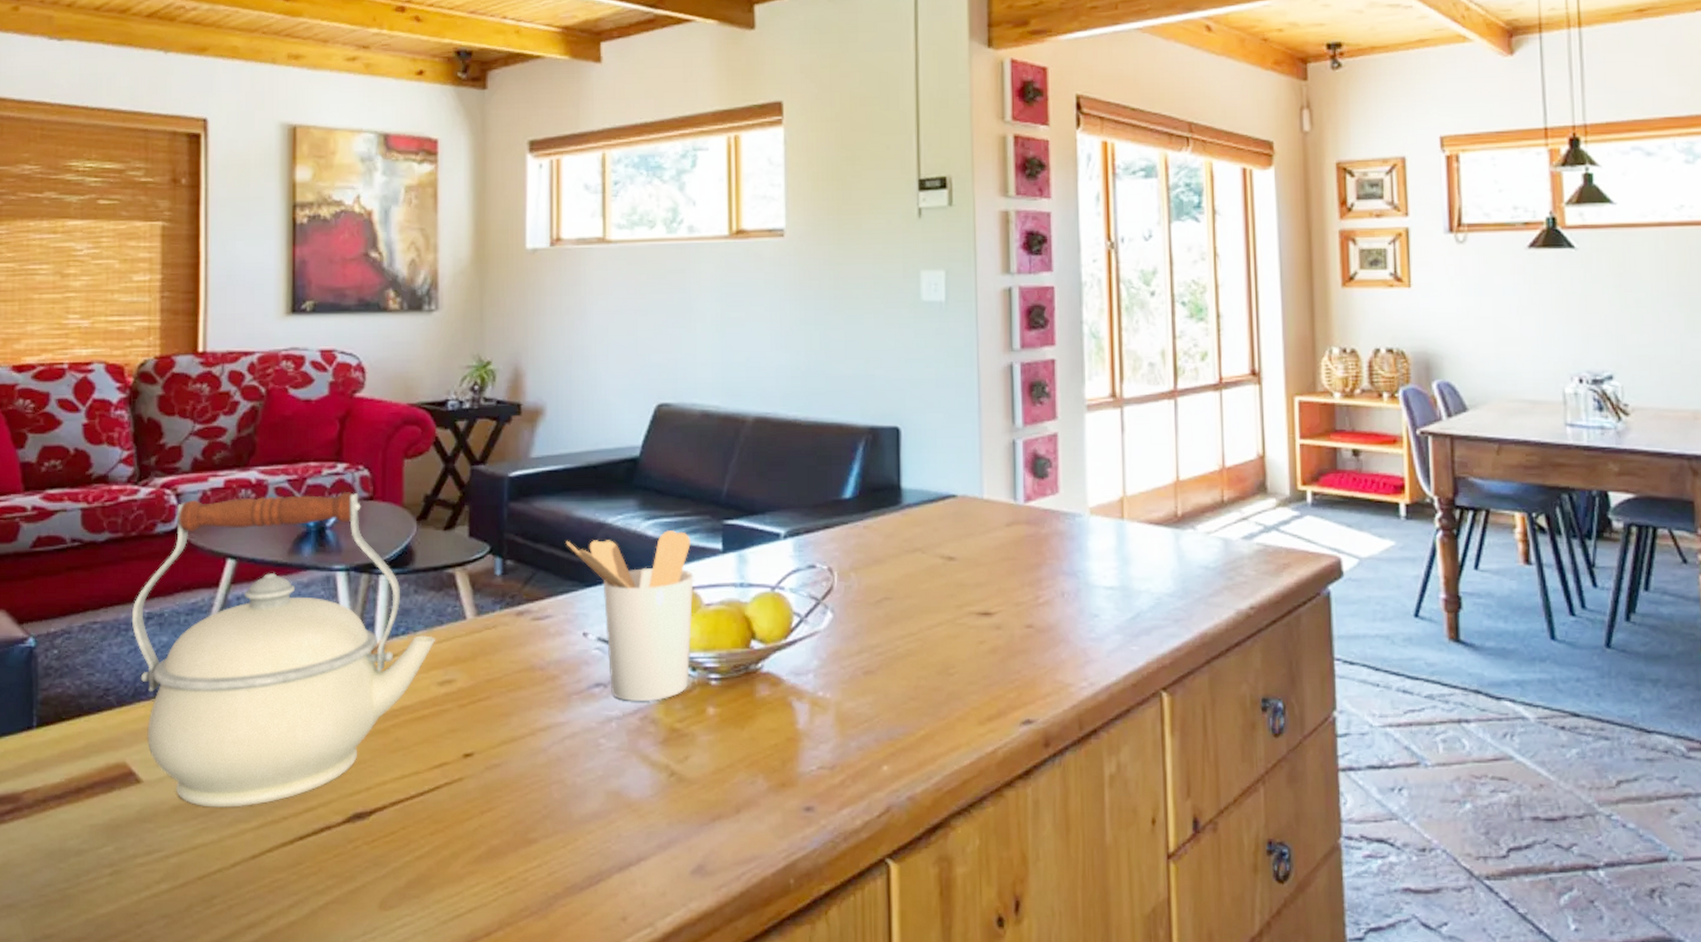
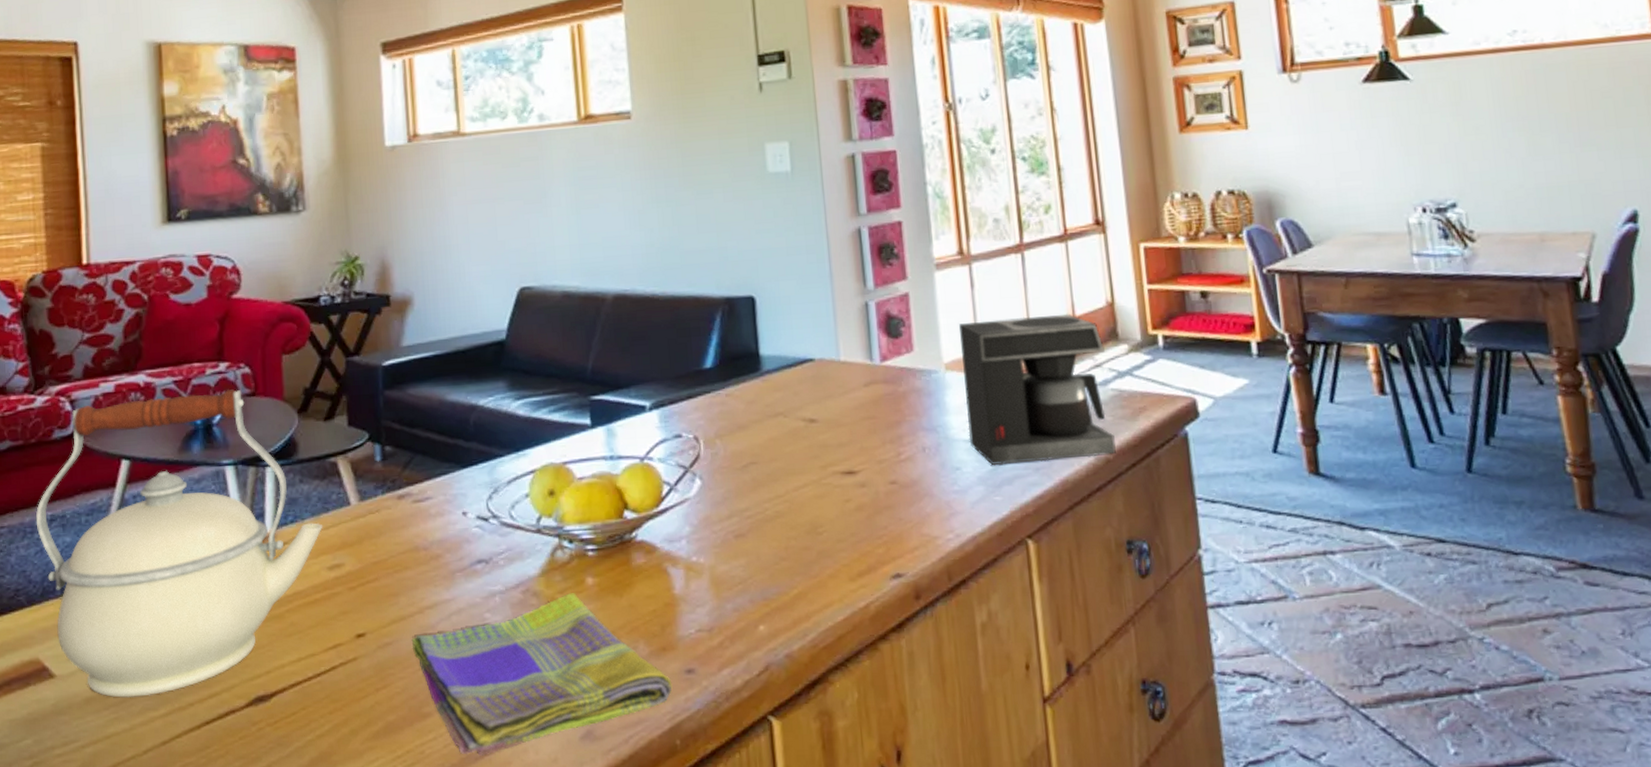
dish towel: none [521,722,790,887] -> present [411,593,673,757]
utensil holder: present [566,530,694,702] -> none [440,408,567,577]
coffee maker: none [1107,464,1257,615] -> present [959,313,1116,466]

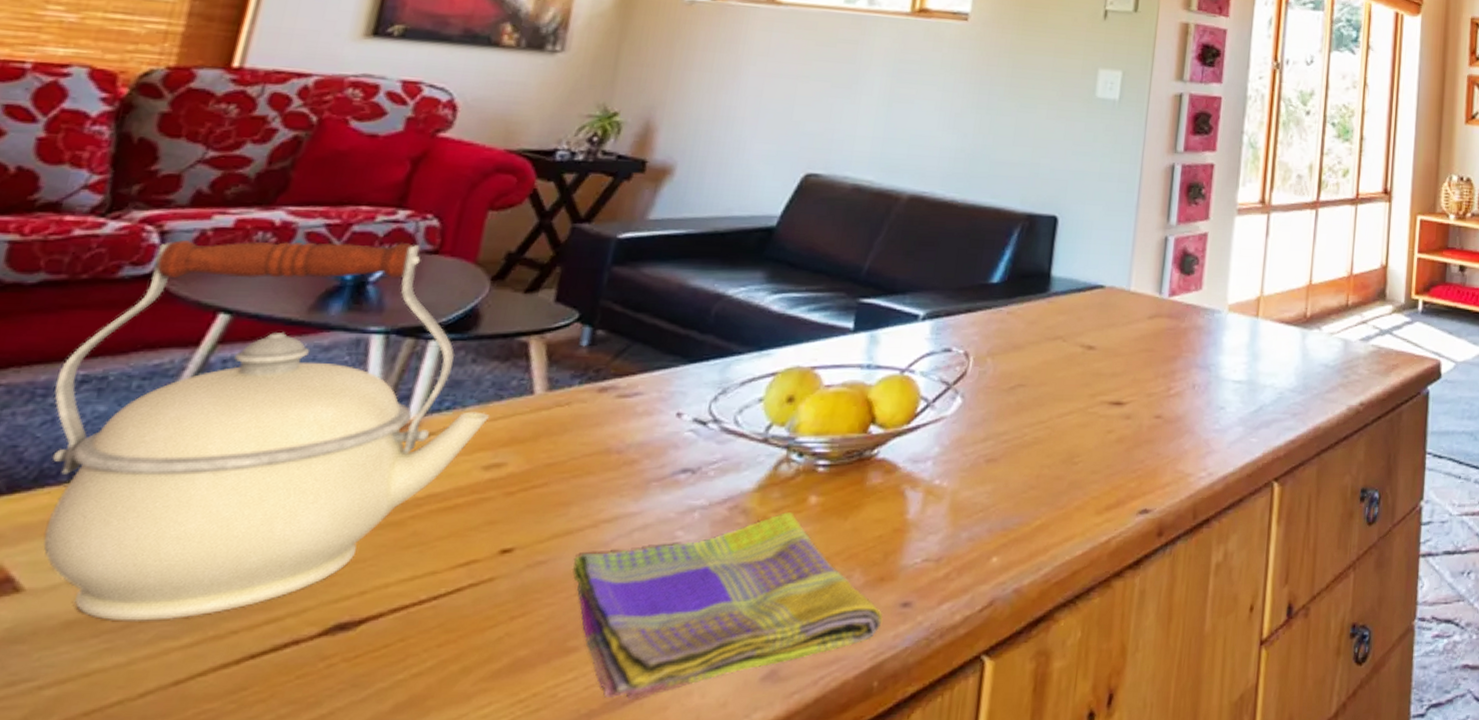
coffee maker: present [959,313,1116,466] -> none [1237,268,1372,408]

